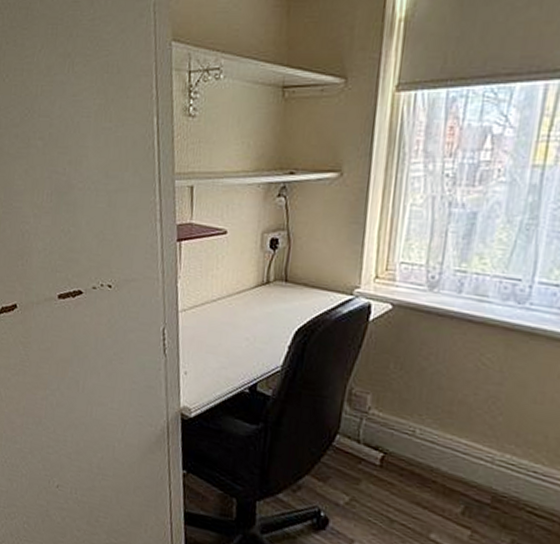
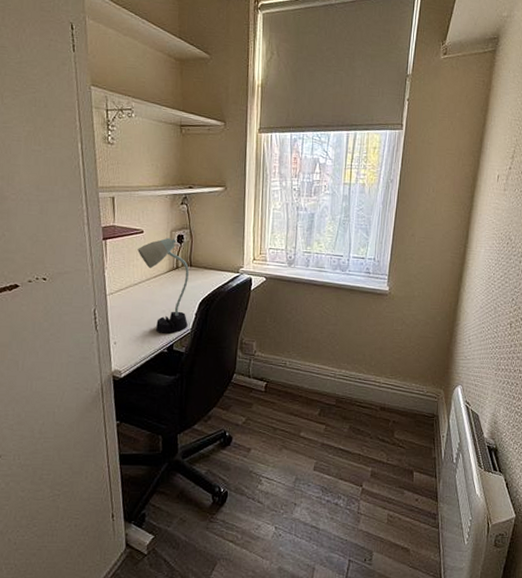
desk lamp: none [218,241,284,370] -> present [137,237,190,334]

